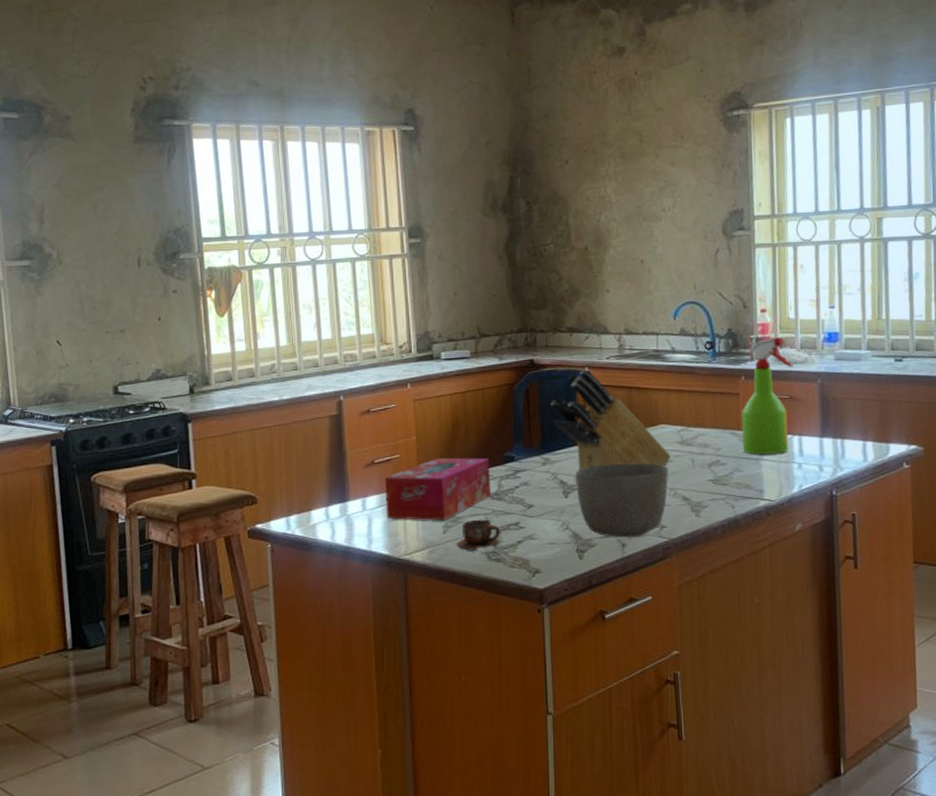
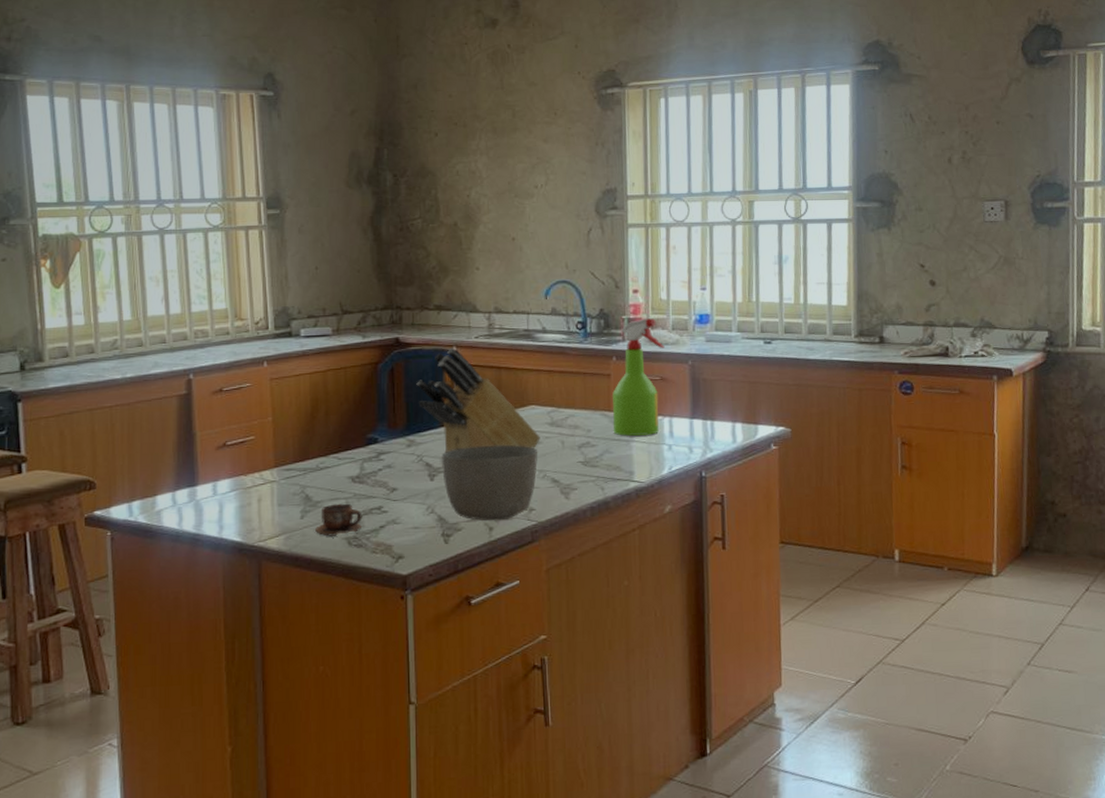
tissue box: present [384,457,492,521] -> none [237,439,353,505]

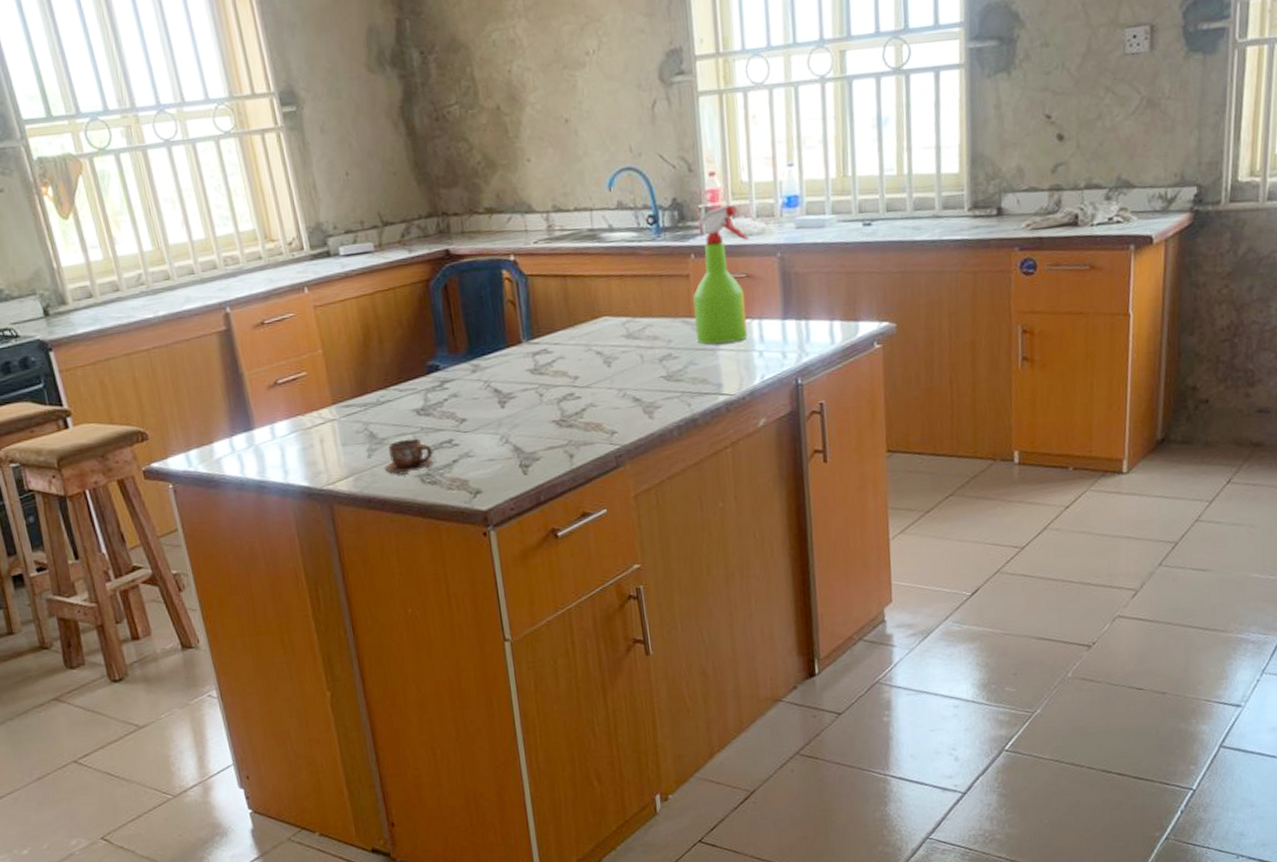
knife block: present [416,347,541,452] -> none [474,256,617,375]
bowl: present [442,444,537,521] -> none [510,362,616,448]

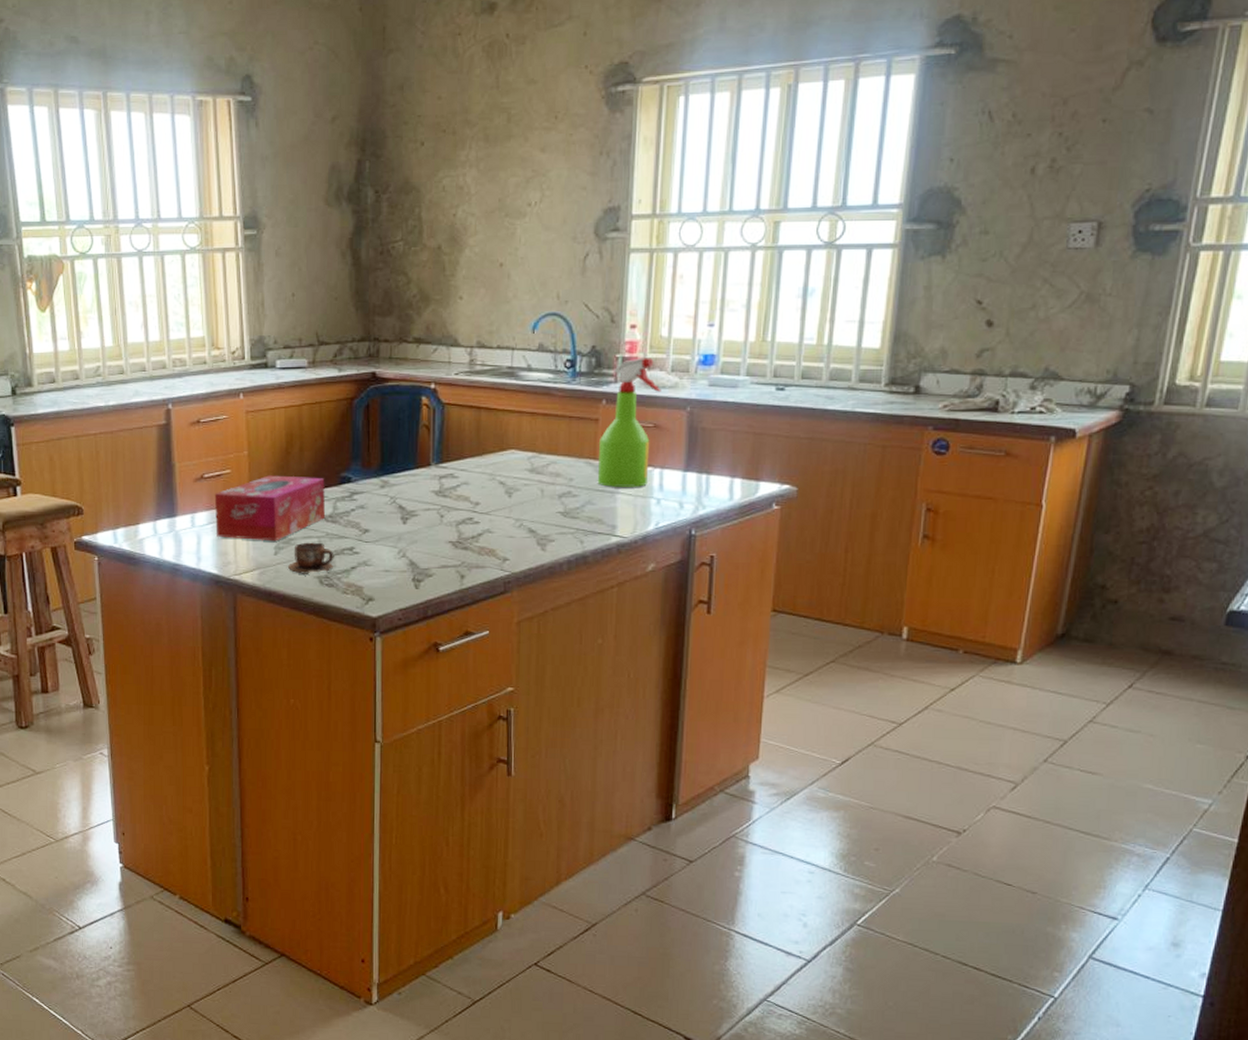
tissue box: none [292,369,418,446] -> present [214,475,326,542]

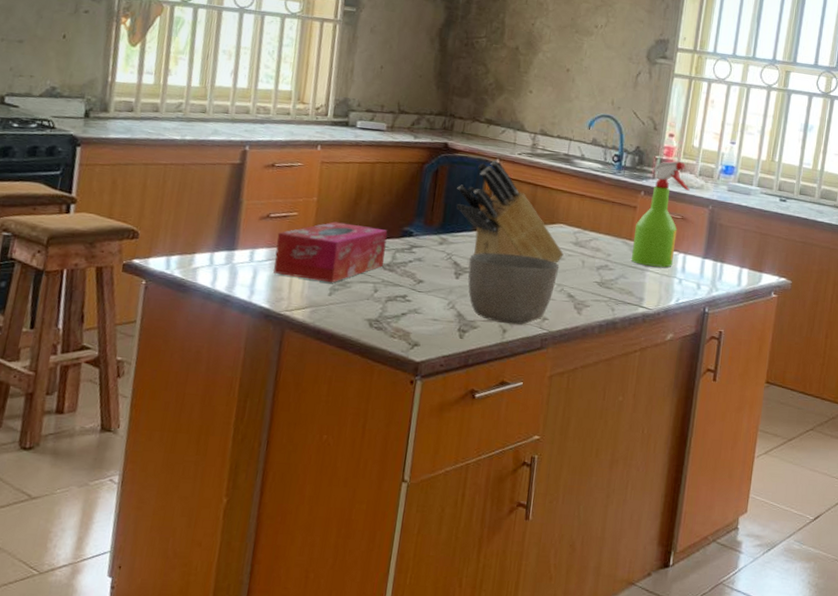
cup: present [288,542,334,574] -> none [340,286,387,316]
knife block: none [392,384,519,495] -> present [456,160,564,263]
bowl: none [415,490,515,569] -> present [468,252,559,325]

